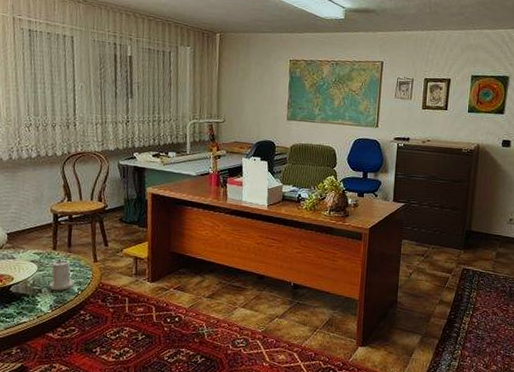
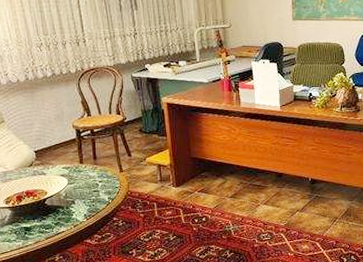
candle: present [49,258,75,291] -> none [81,171,105,201]

